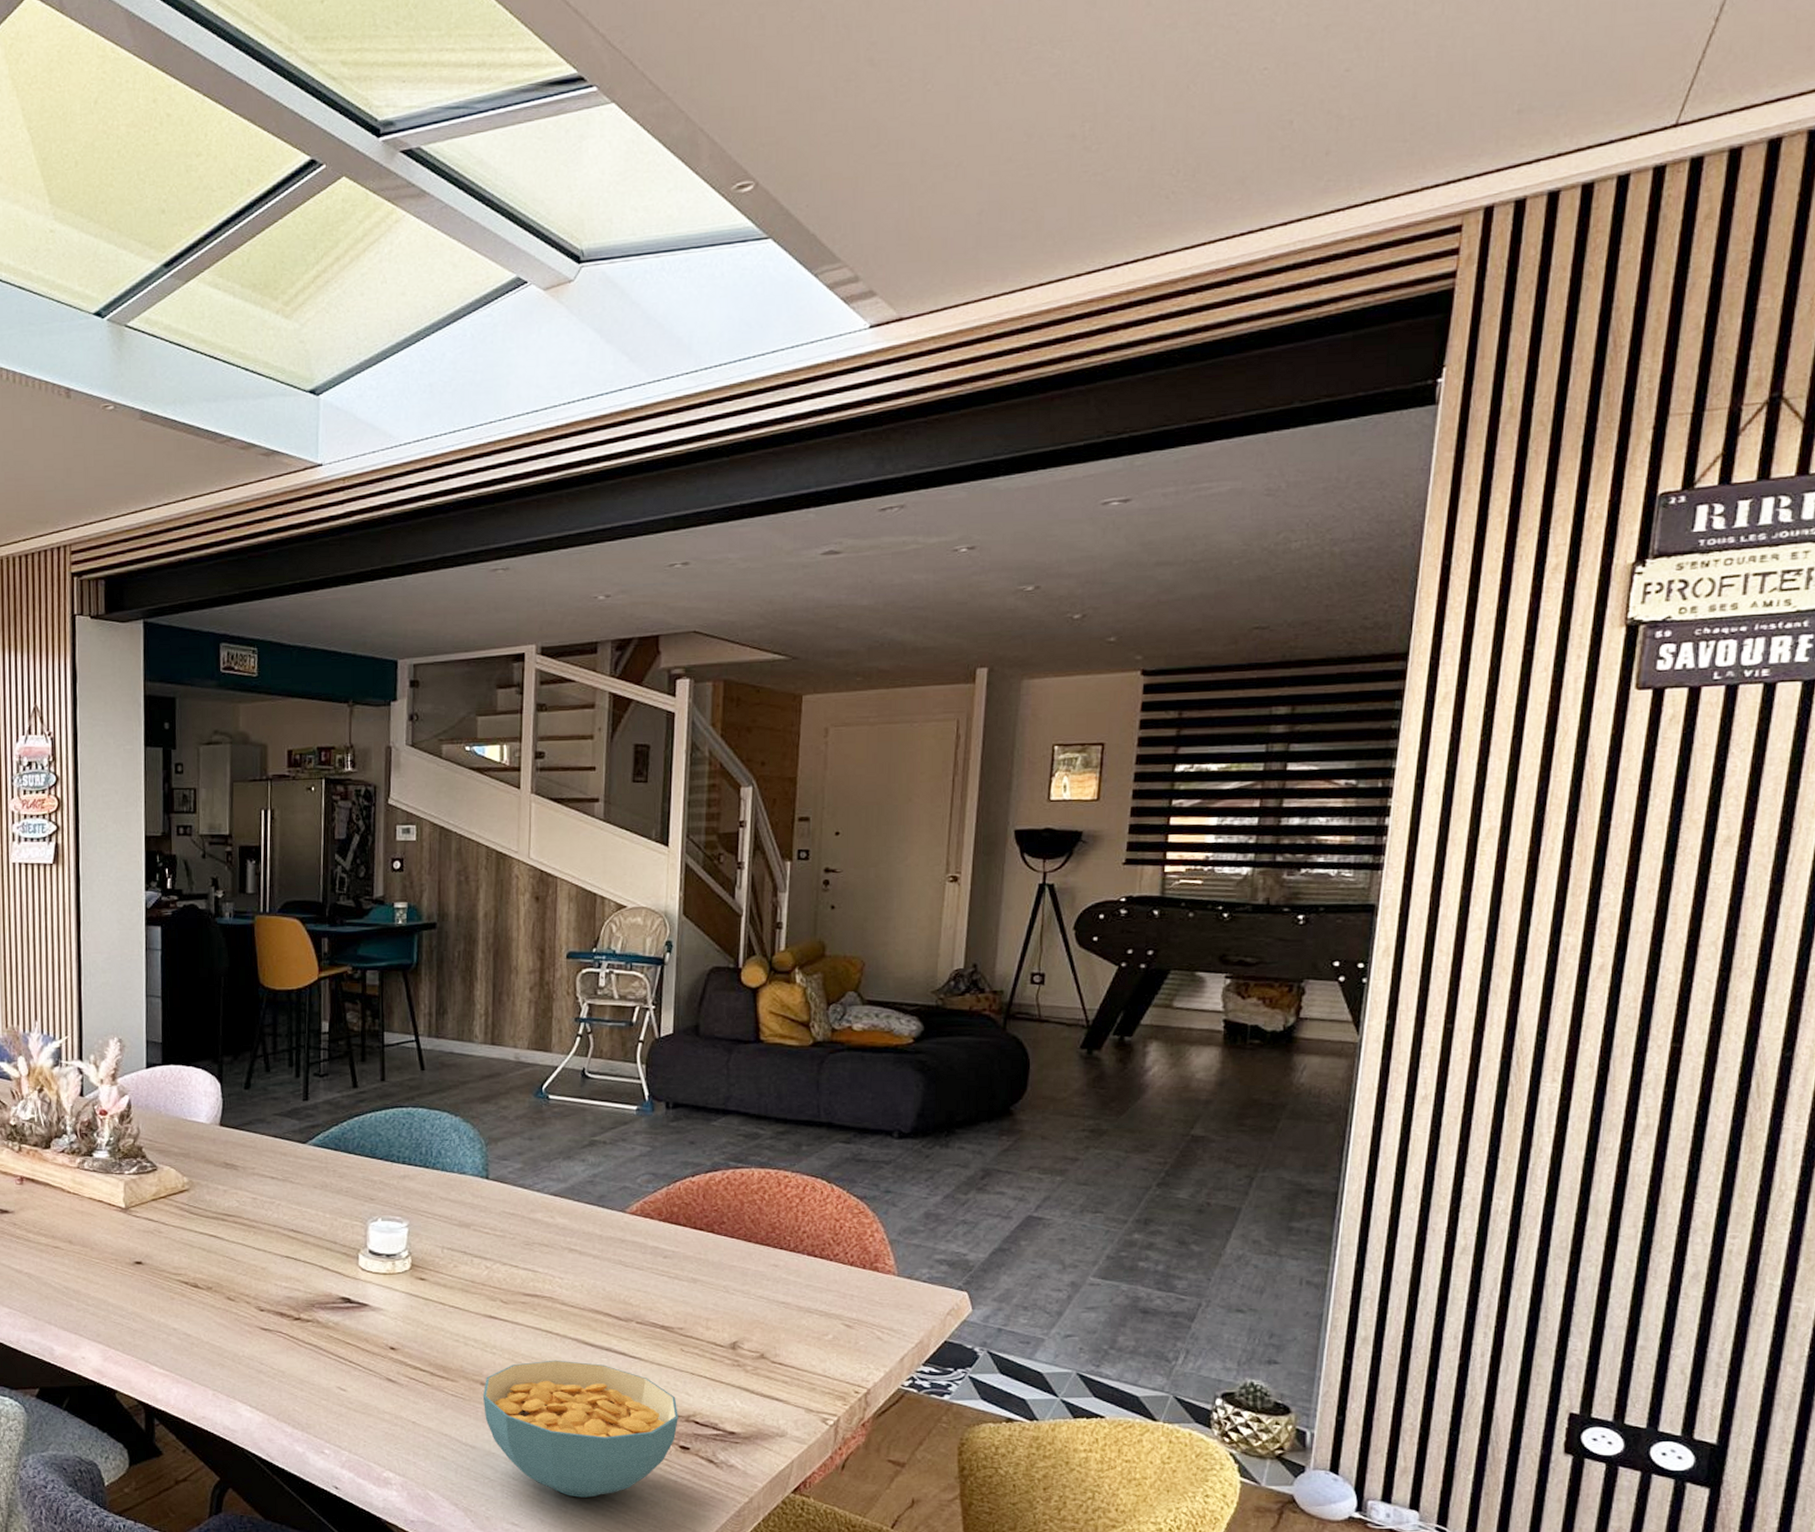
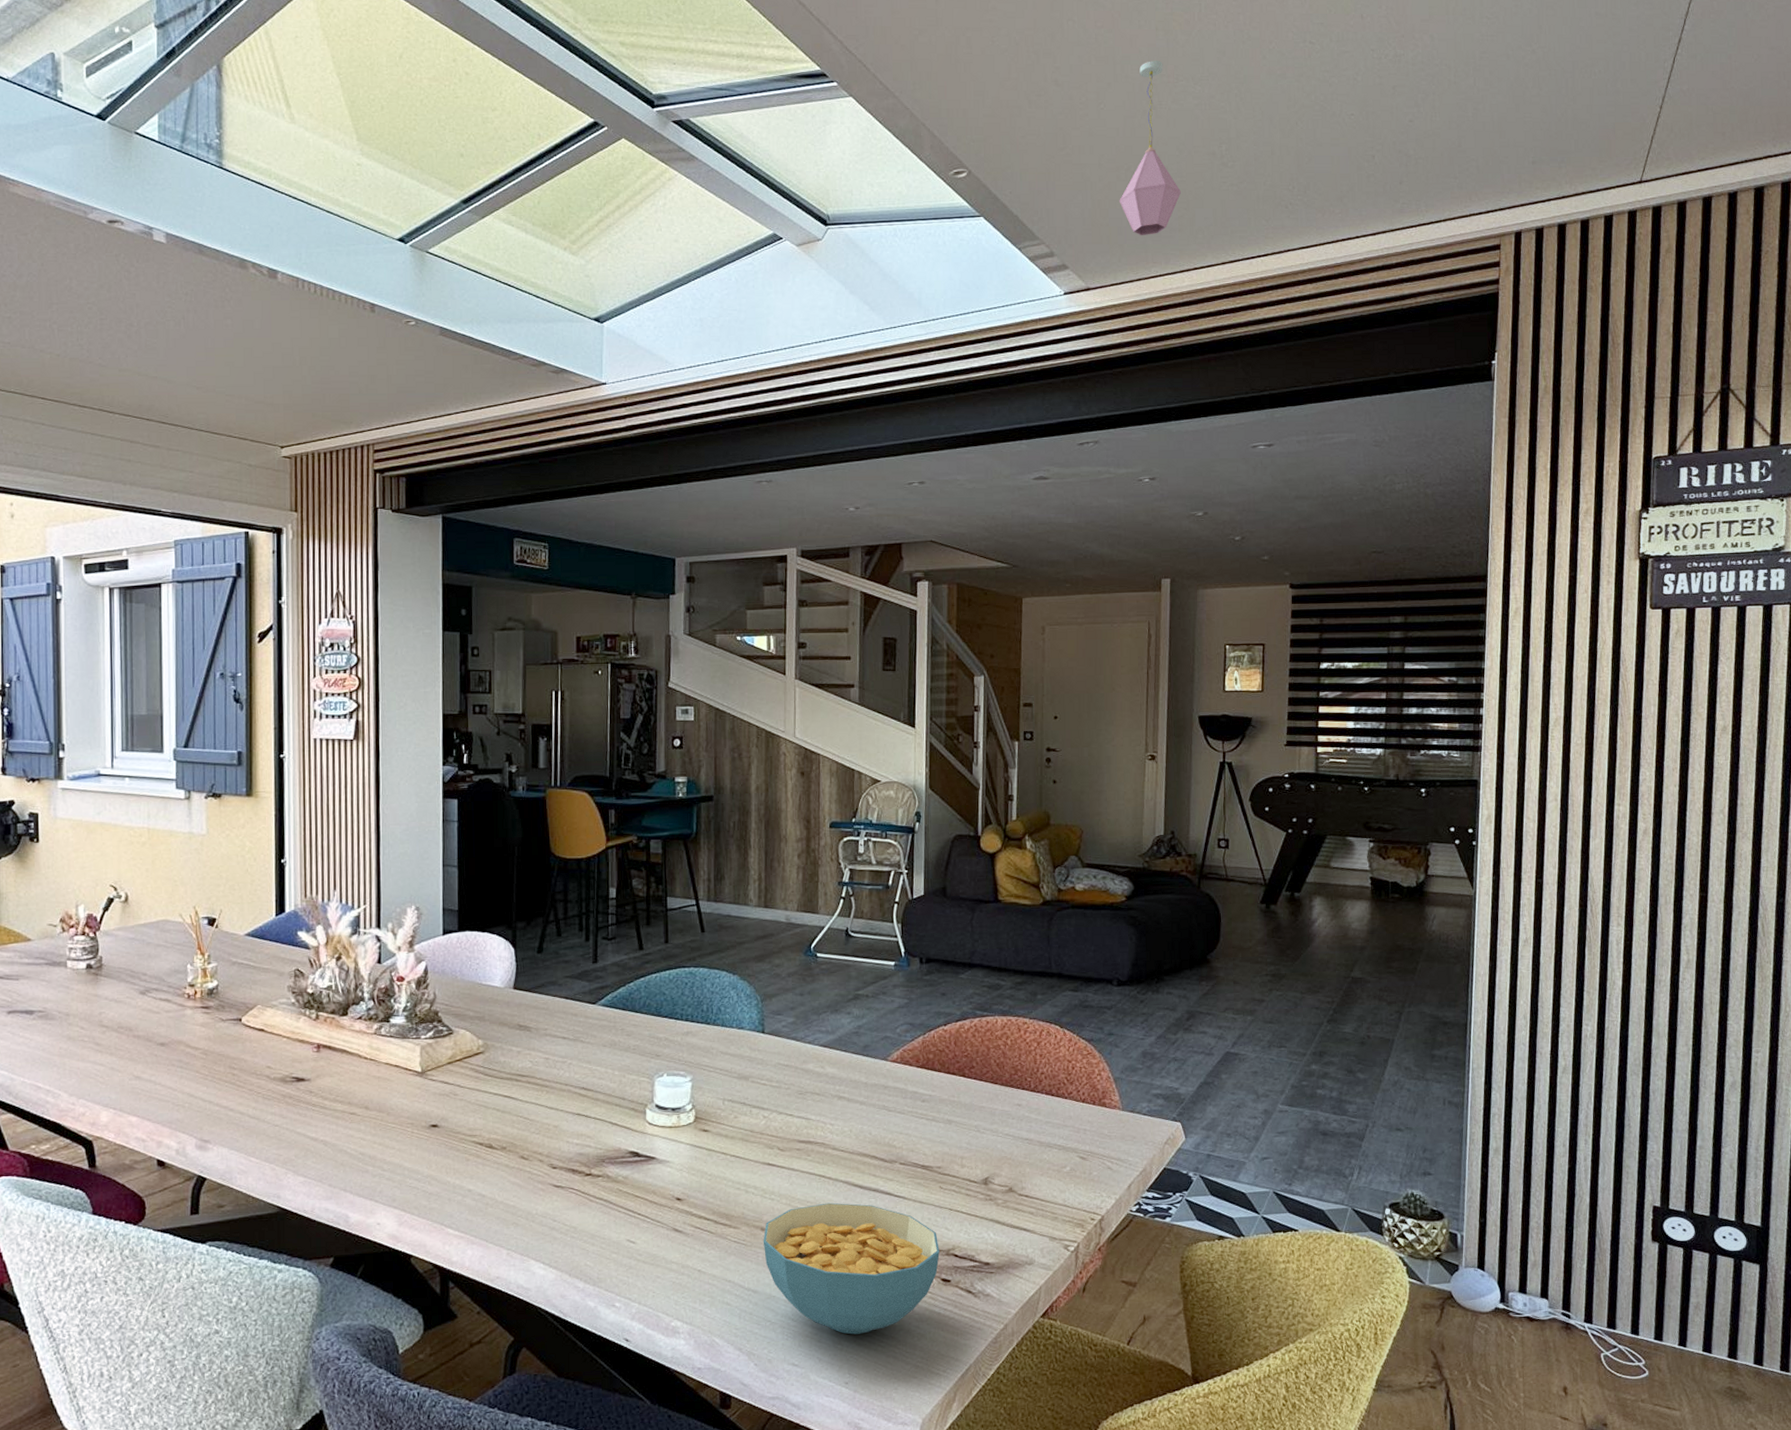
pendant light: none [945,21,1028,249] -> present [1119,61,1182,236]

